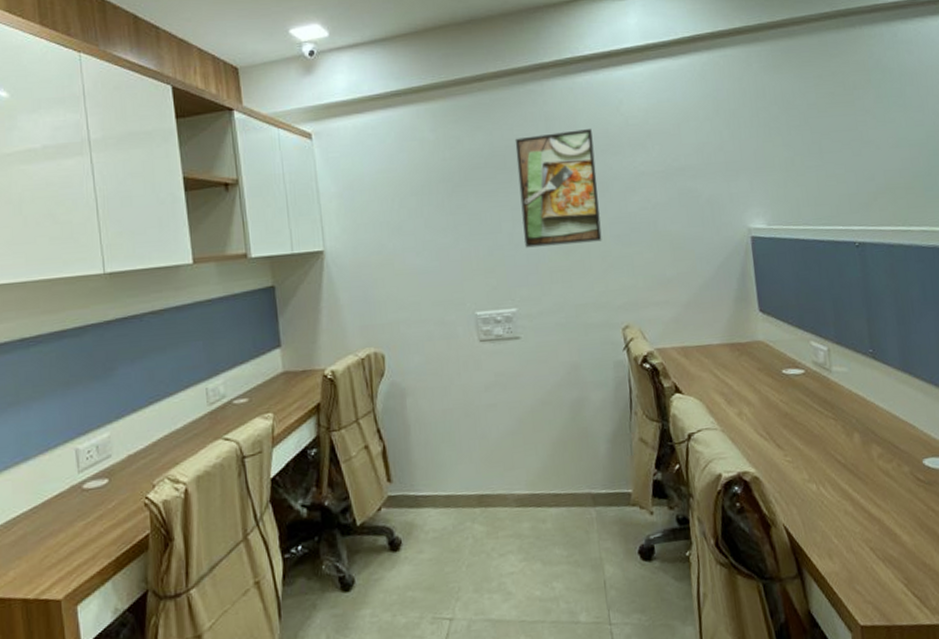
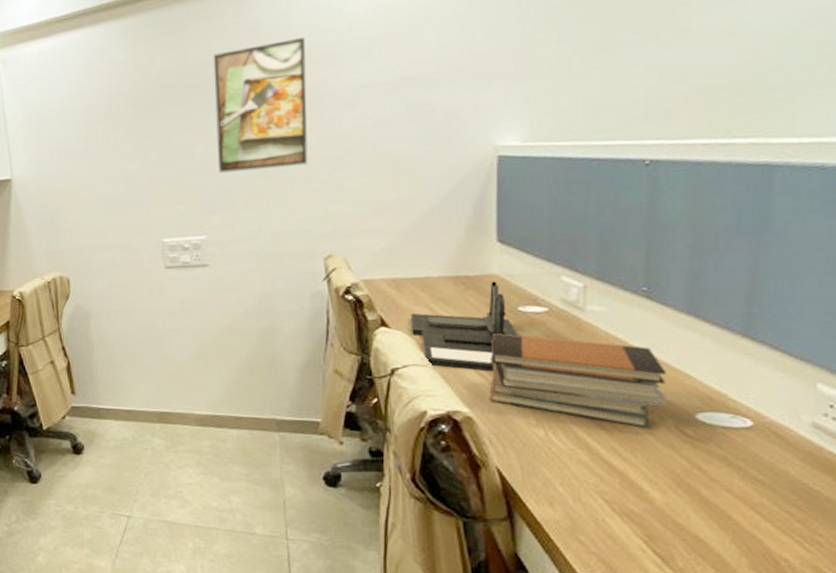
desk organizer: none [698,347,785,431] -> present [410,281,518,372]
book stack: none [765,394,901,476] -> present [489,332,666,428]

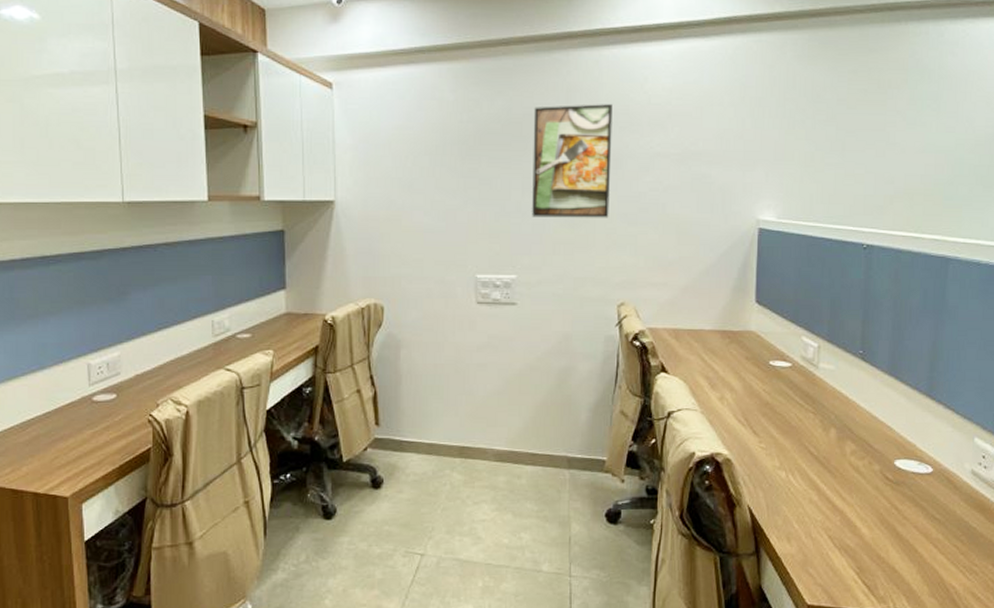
desk organizer: present [410,281,518,372] -> none [685,337,769,418]
book stack: present [489,332,666,428] -> none [744,383,875,472]

